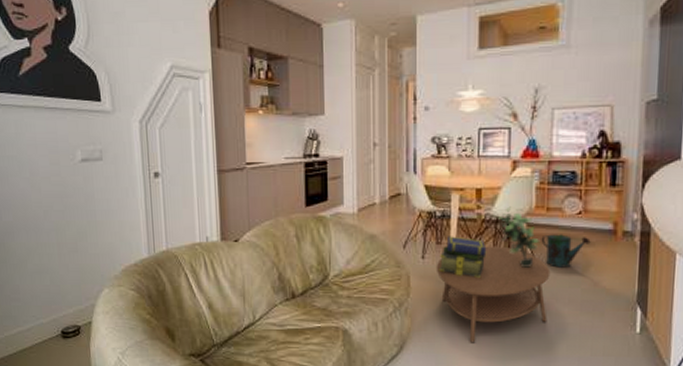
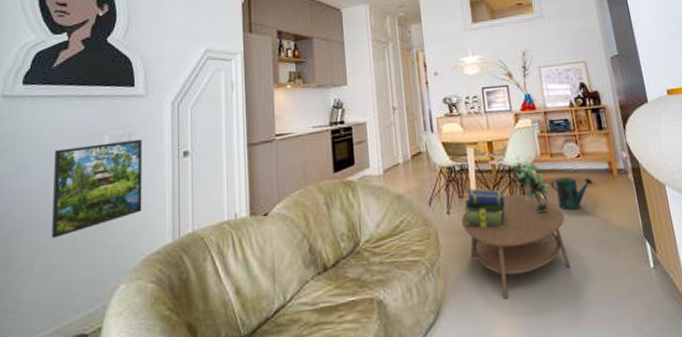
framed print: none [32,156,118,242] -> present [52,139,143,238]

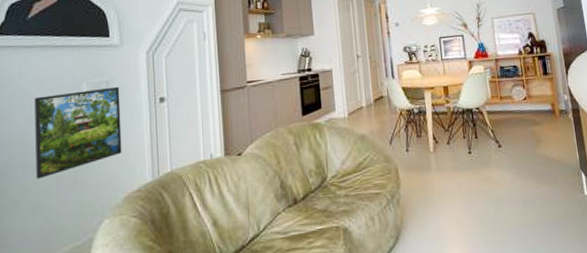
coffee table: present [461,194,571,299] -> none [419,133,516,225]
stack of books: present [464,188,506,229] -> none [421,128,459,164]
potted plant: present [510,155,550,213] -> none [464,98,499,150]
watering can: present [550,177,593,210] -> none [499,117,538,147]

